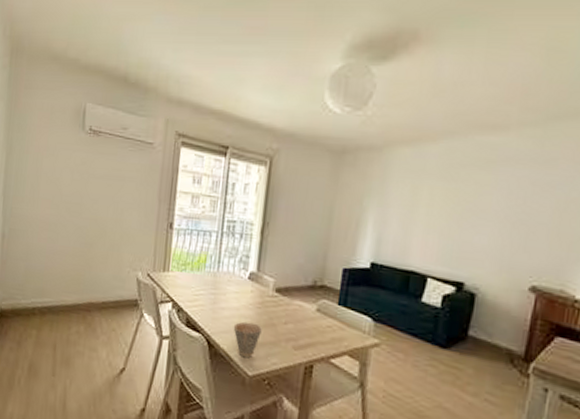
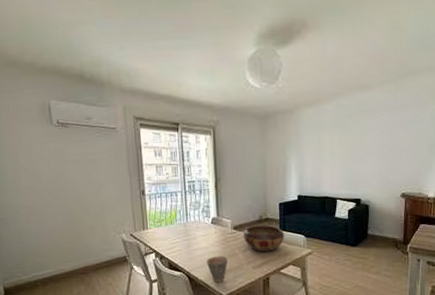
decorative bowl: none [286,292,344,332] -> present [243,225,285,252]

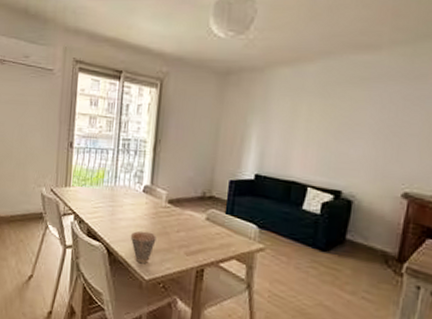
decorative bowl: present [243,225,285,252] -> none [178,202,232,238]

